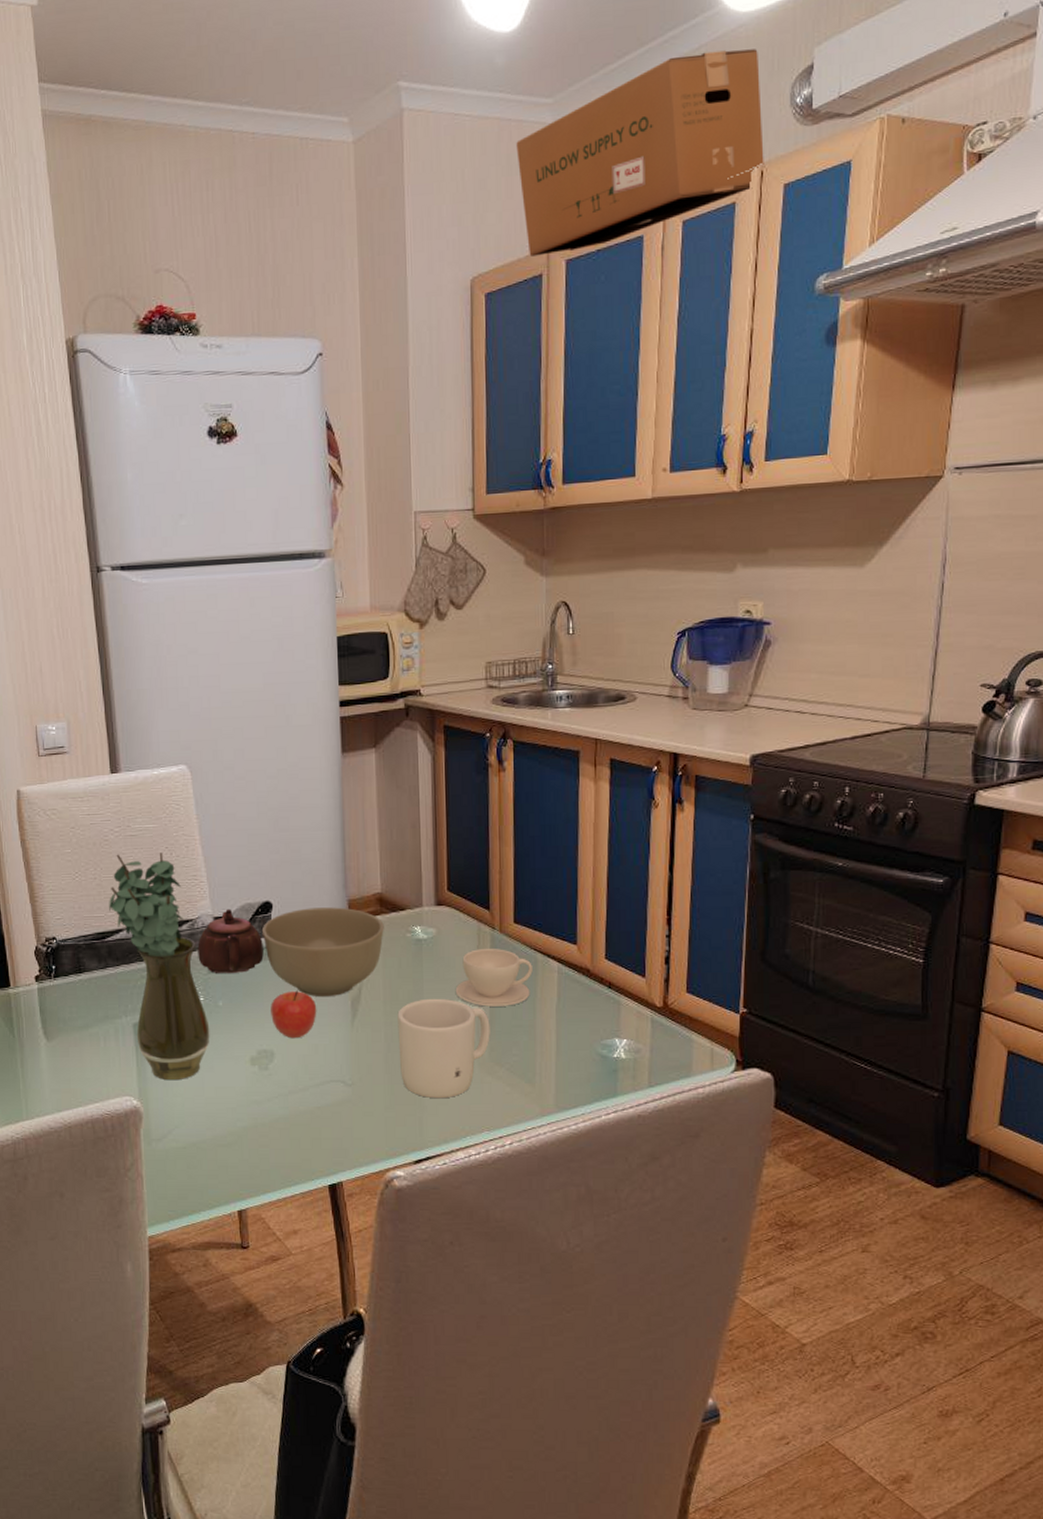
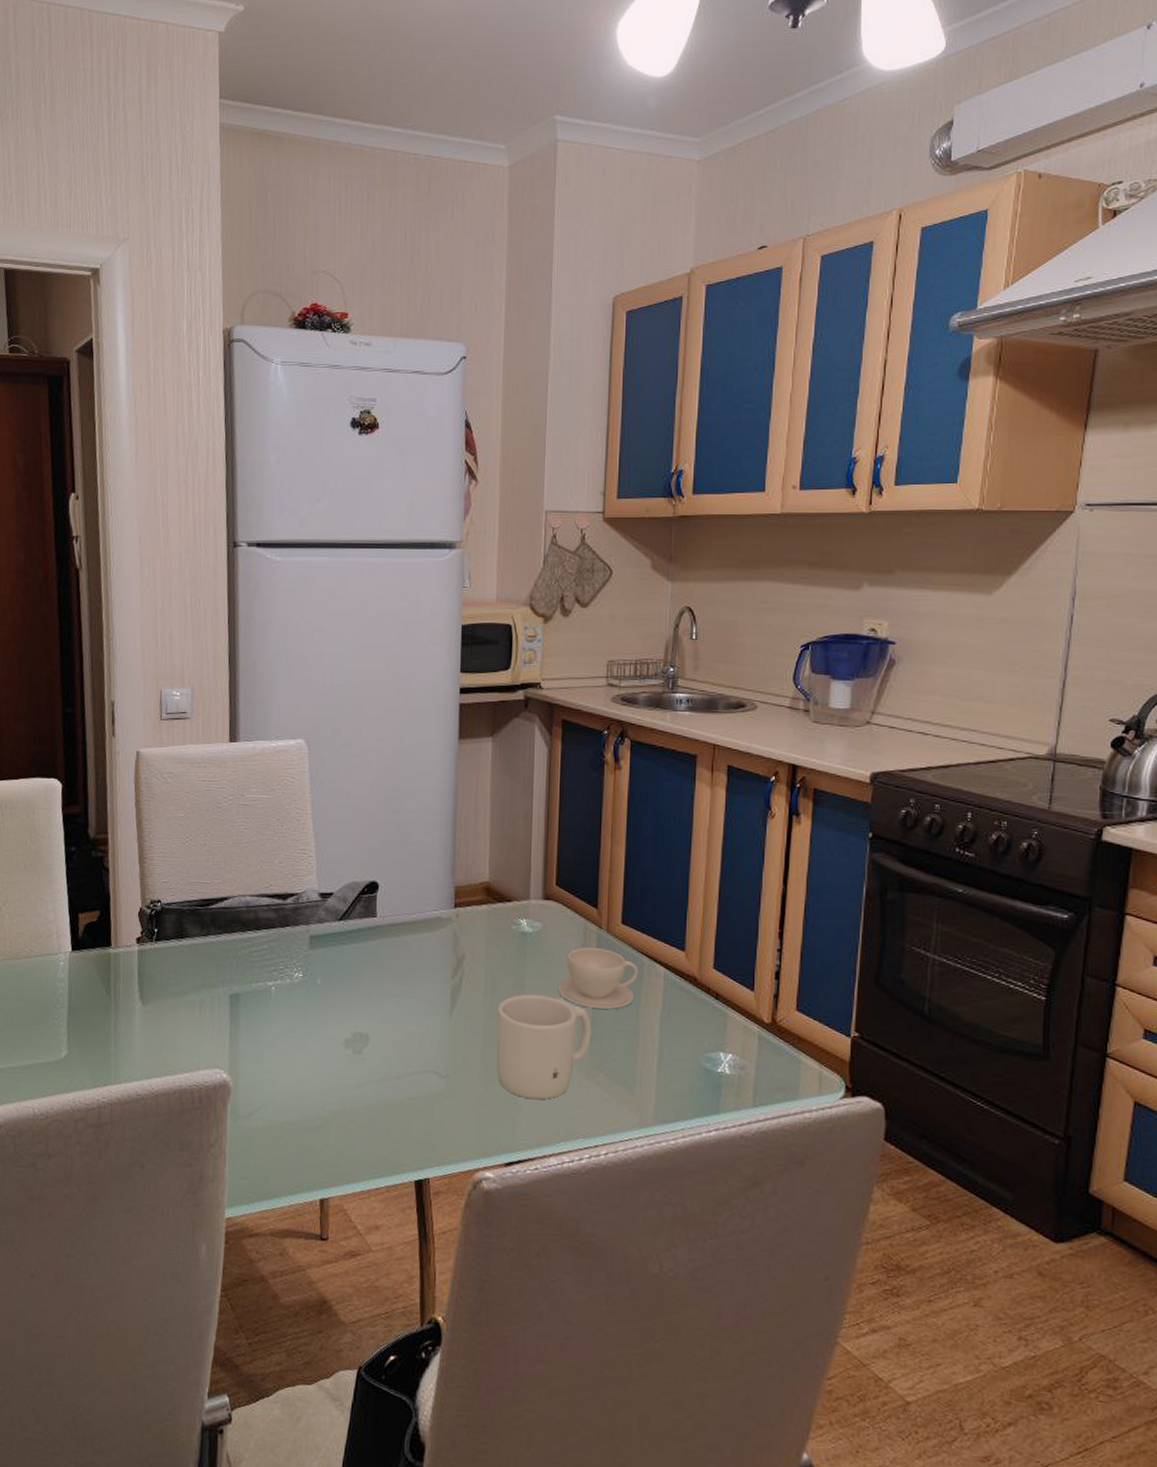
vase: present [109,852,210,1081] -> none [216,822,306,1057]
teapot: present [197,909,264,973] -> none [300,885,367,952]
bowl: present [262,907,384,996] -> none [367,891,490,984]
fruit: present [271,990,317,1039] -> none [369,974,416,1024]
box: present [516,49,764,256] -> none [663,104,903,280]

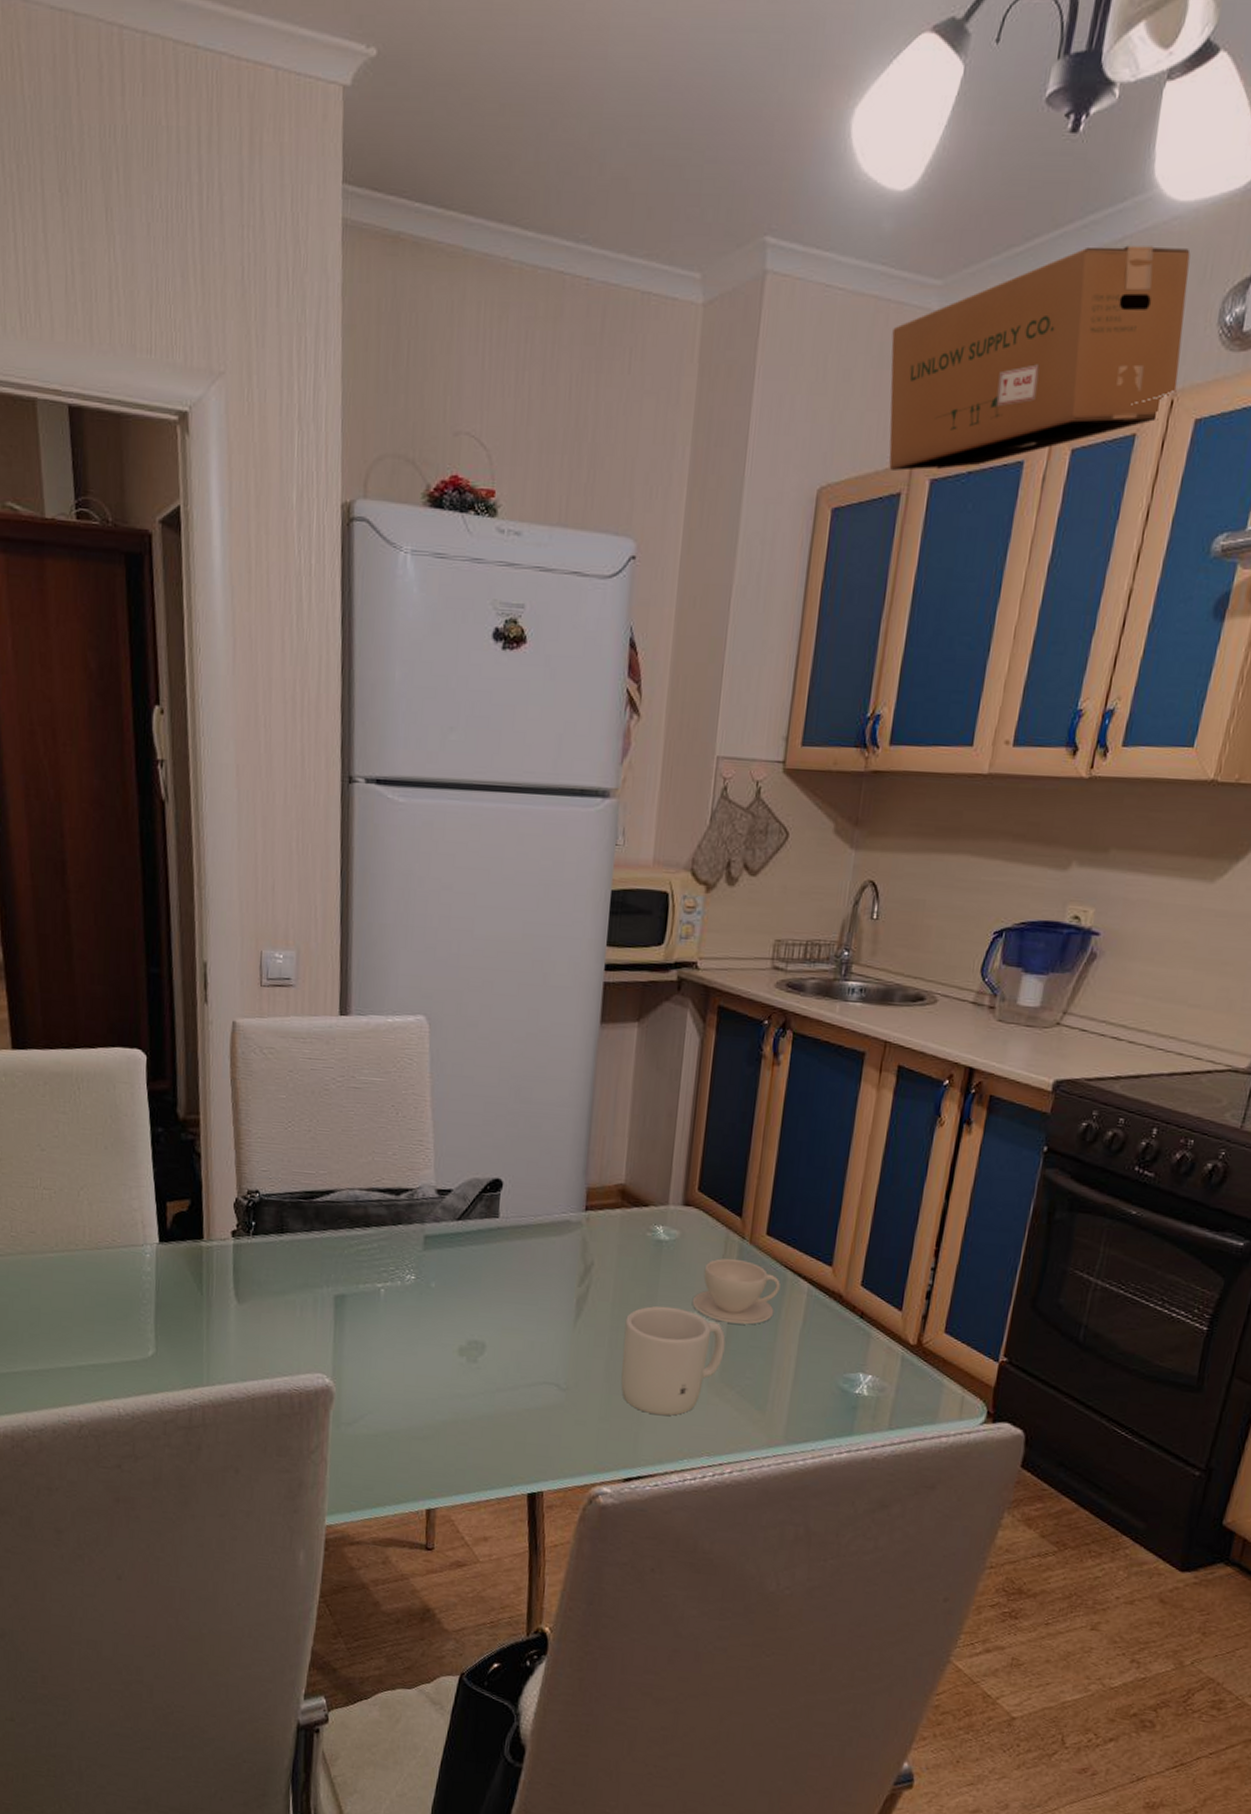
box: none [663,104,903,280] -> present [889,245,1191,471]

